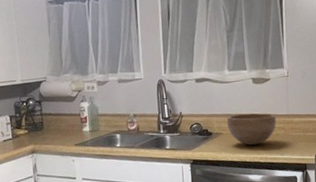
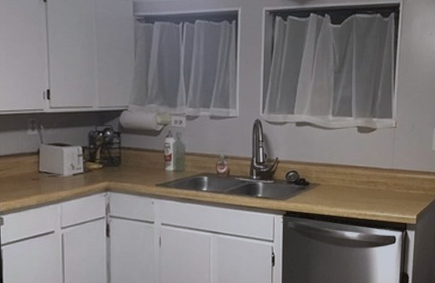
bowl: present [226,113,276,145] -> none [326,164,379,199]

